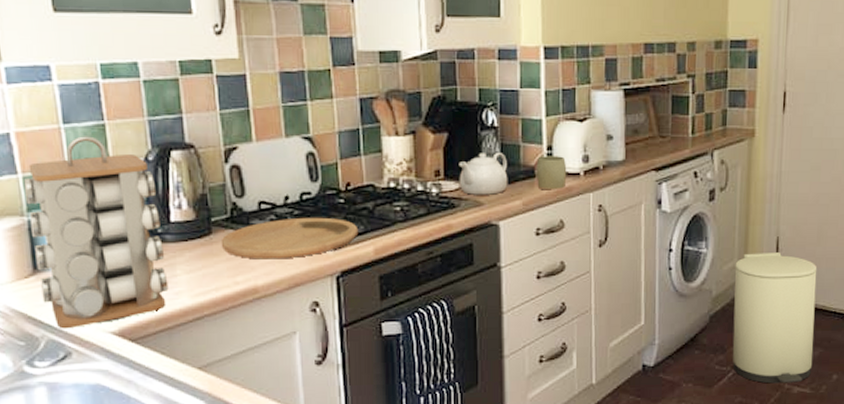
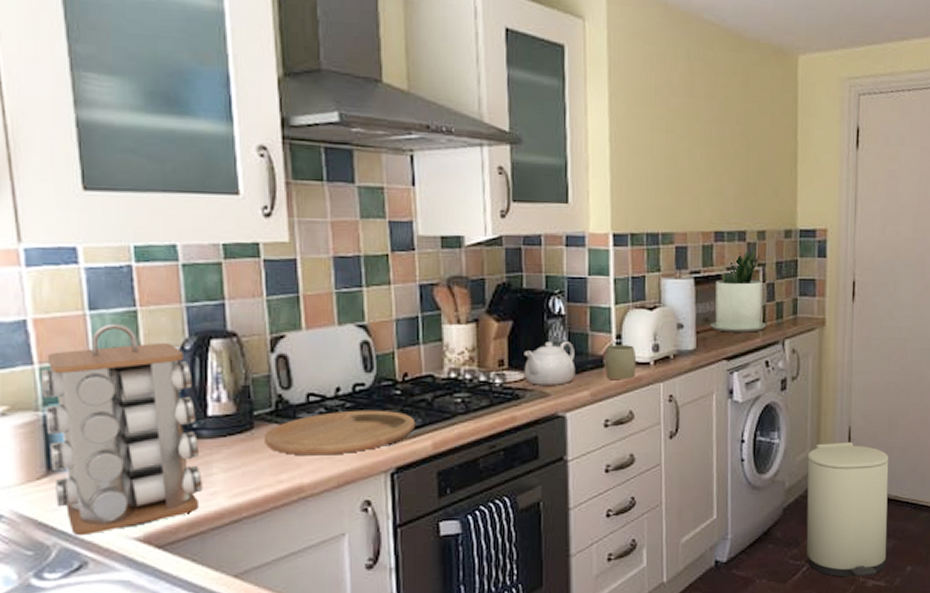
planter: none [639,57,696,144] -> present [709,246,767,333]

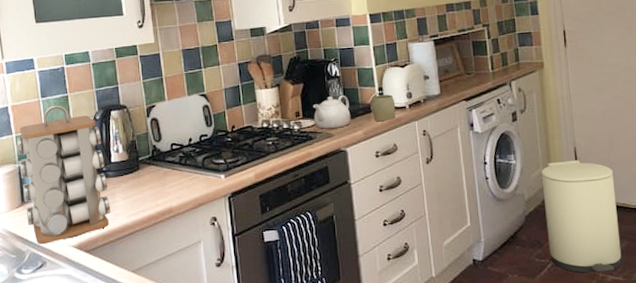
cutting board: present [263,410,416,456] -> none [146,152,243,187]
planter: present [709,246,767,333] -> none [449,12,495,80]

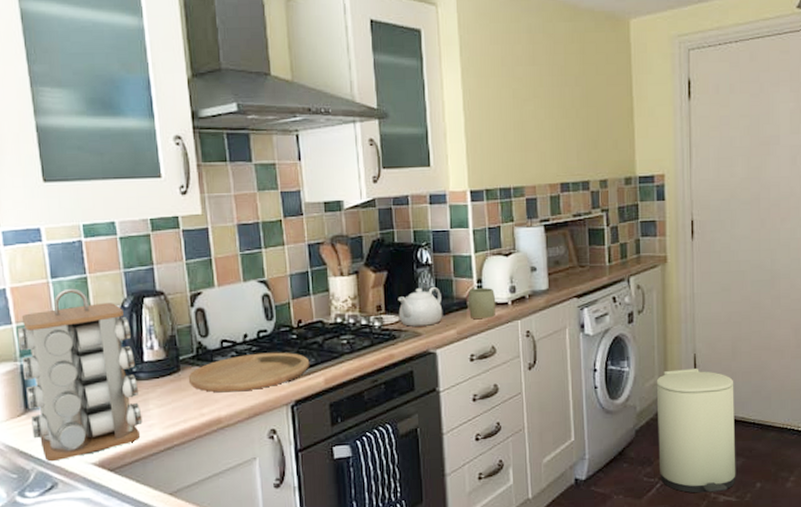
cutting board: none [146,152,243,187] -> present [188,352,310,393]

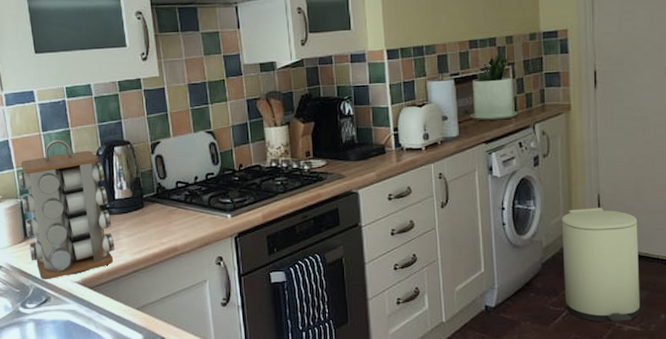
cutting board: present [188,352,310,393] -> none [150,191,250,225]
teapot: present [398,286,443,327] -> none [324,134,364,170]
mug: present [467,288,496,320] -> none [385,135,411,164]
planter: none [560,194,612,273] -> present [469,49,518,121]

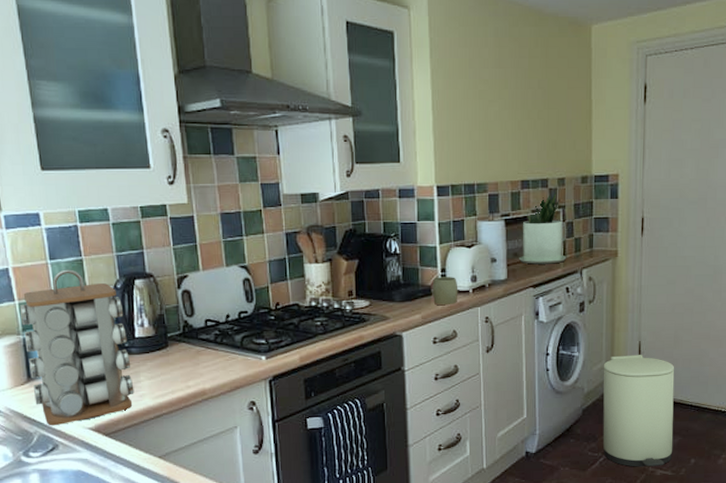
mug: none [385,135,411,164] -> present [432,277,458,306]

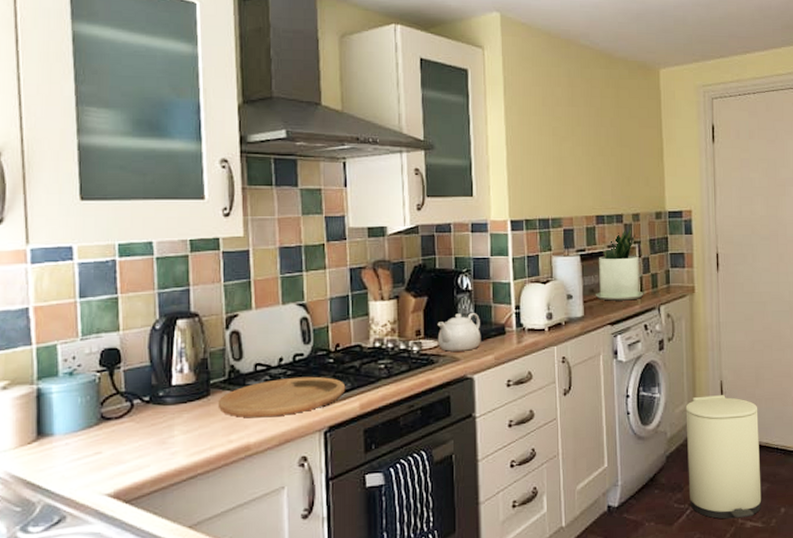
spice rack: present [20,269,134,426] -> none [37,308,166,493]
cutting board: none [175,331,287,367] -> present [217,376,346,418]
teapot: none [368,274,409,311] -> present [437,312,481,352]
mug: present [432,277,458,306] -> none [506,314,533,346]

